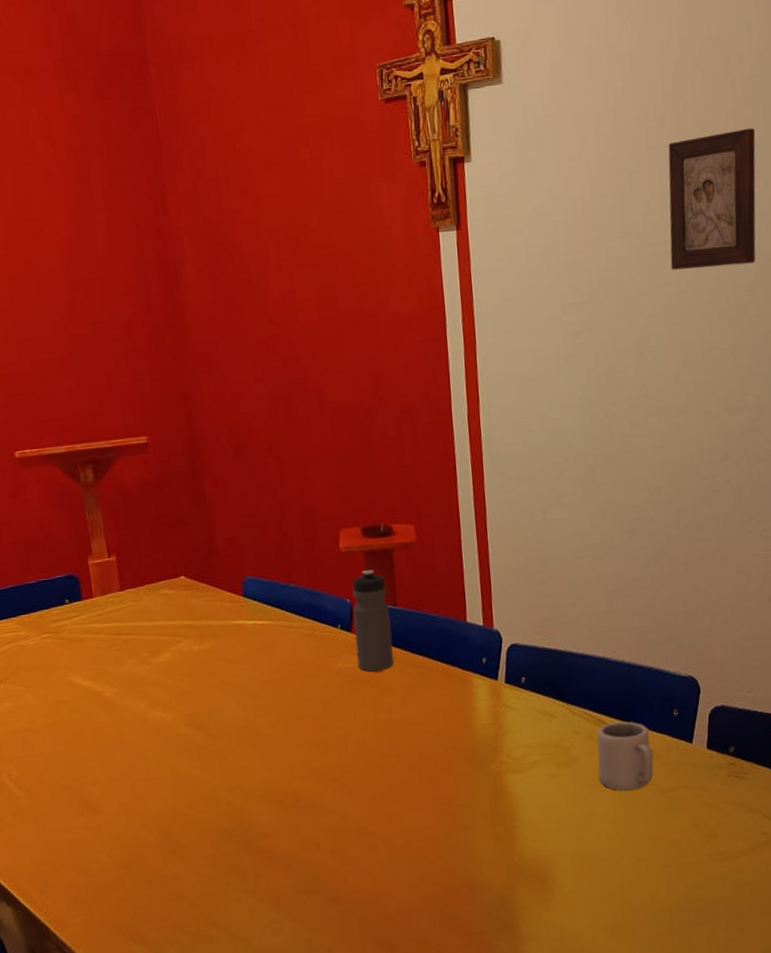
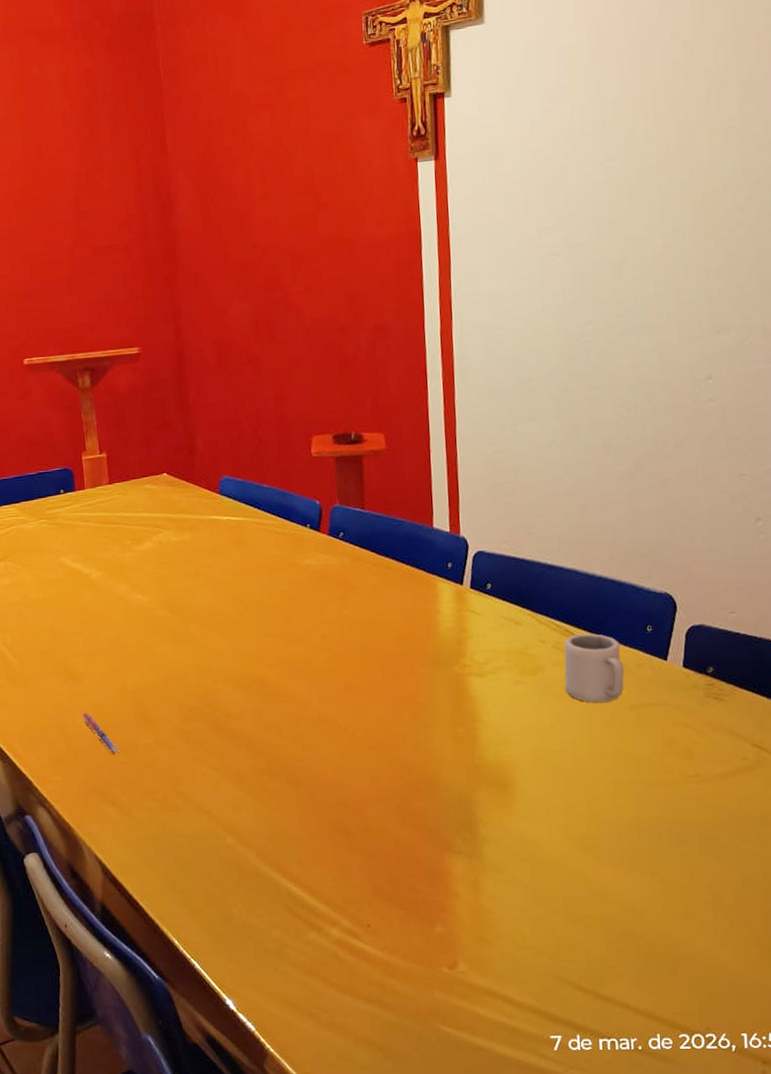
pen: none [101,845,147,887] -> present [81,712,120,753]
water bottle: present [352,569,394,672] -> none [322,474,360,570]
religious icon: present [668,127,756,270] -> none [653,53,748,194]

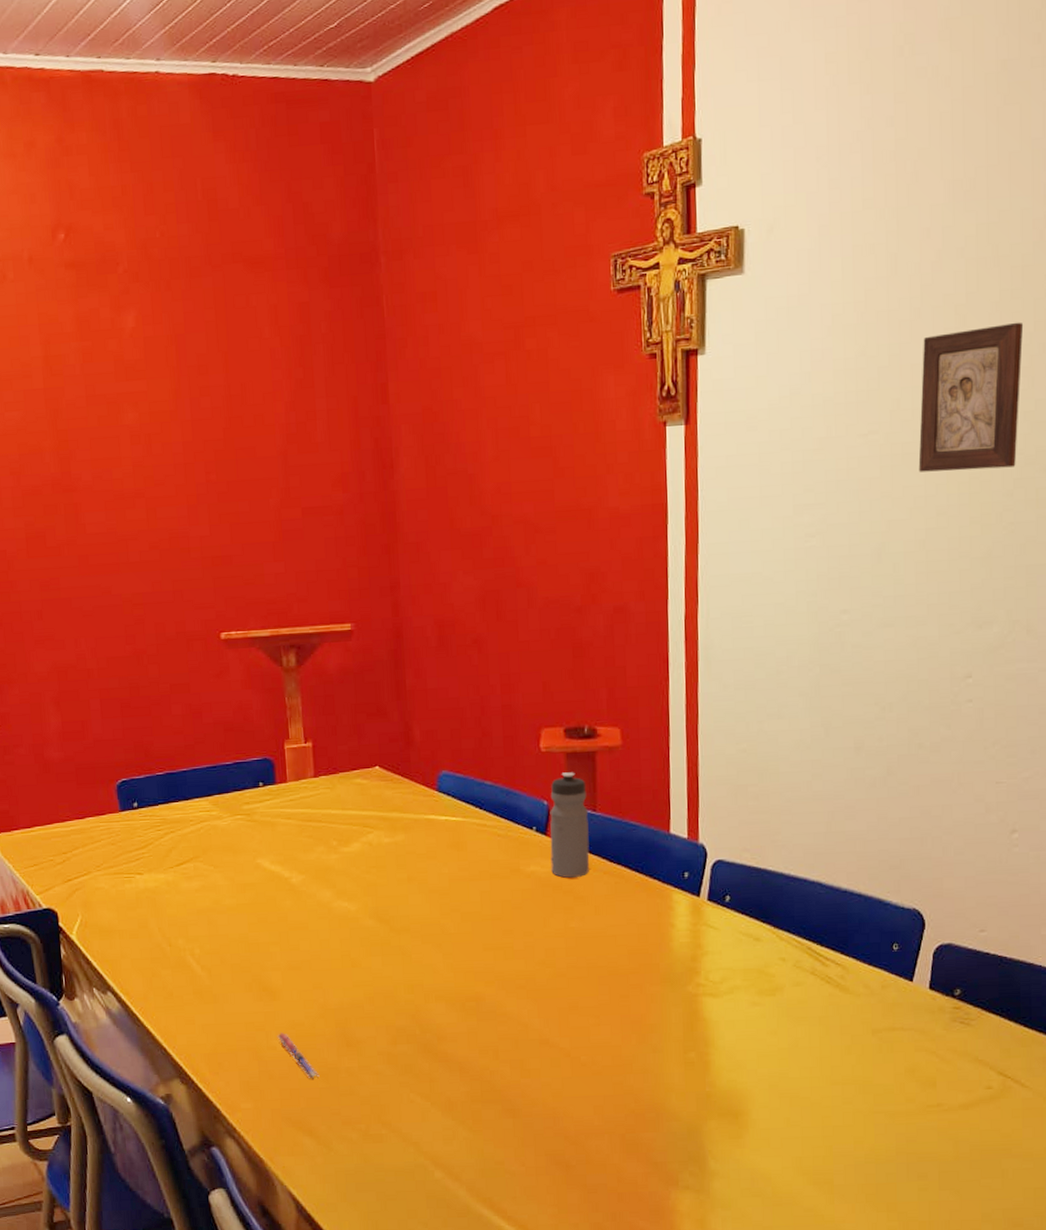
water bottle: none [322,474,360,570] -> present [550,772,590,878]
cup: present [564,633,625,703] -> none [805,951,868,1027]
religious icon: none [653,53,748,194] -> present [918,322,1024,472]

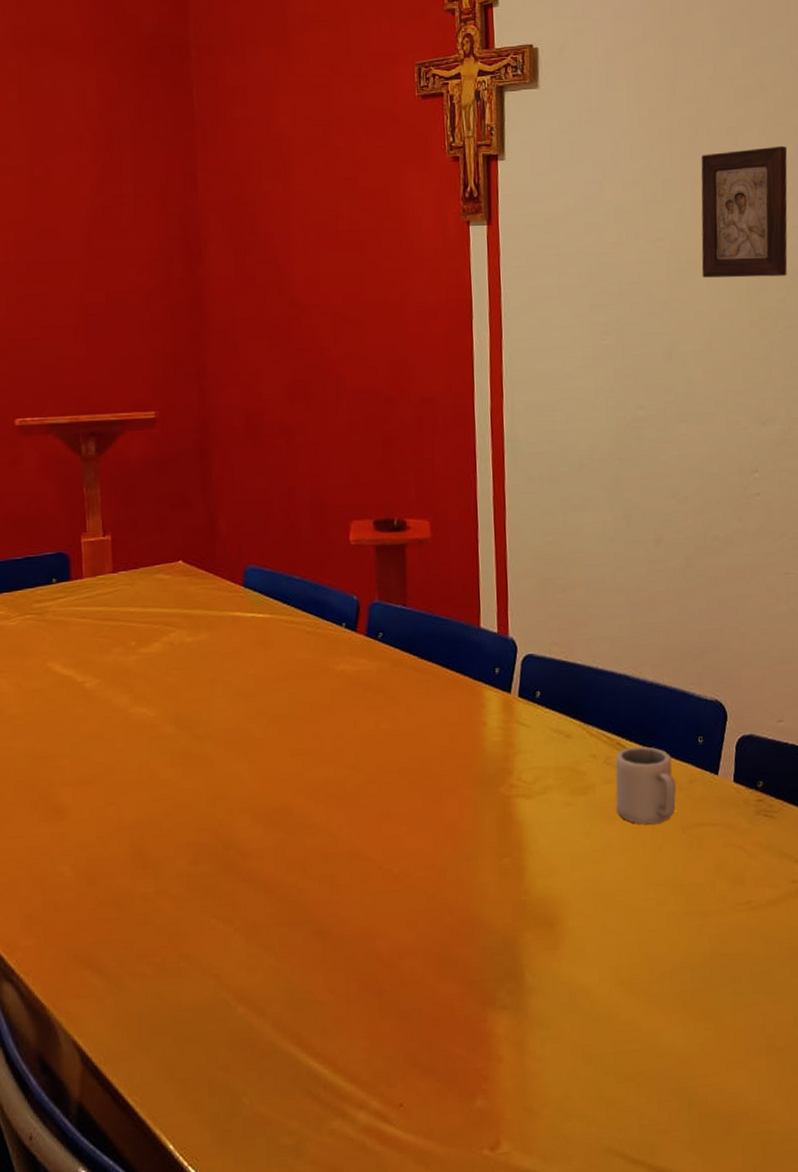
pen: present [277,1033,320,1078] -> none [64,856,111,907]
water bottle: present [550,772,590,878] -> none [359,565,400,676]
cup: none [805,951,868,1027] -> present [615,746,677,825]

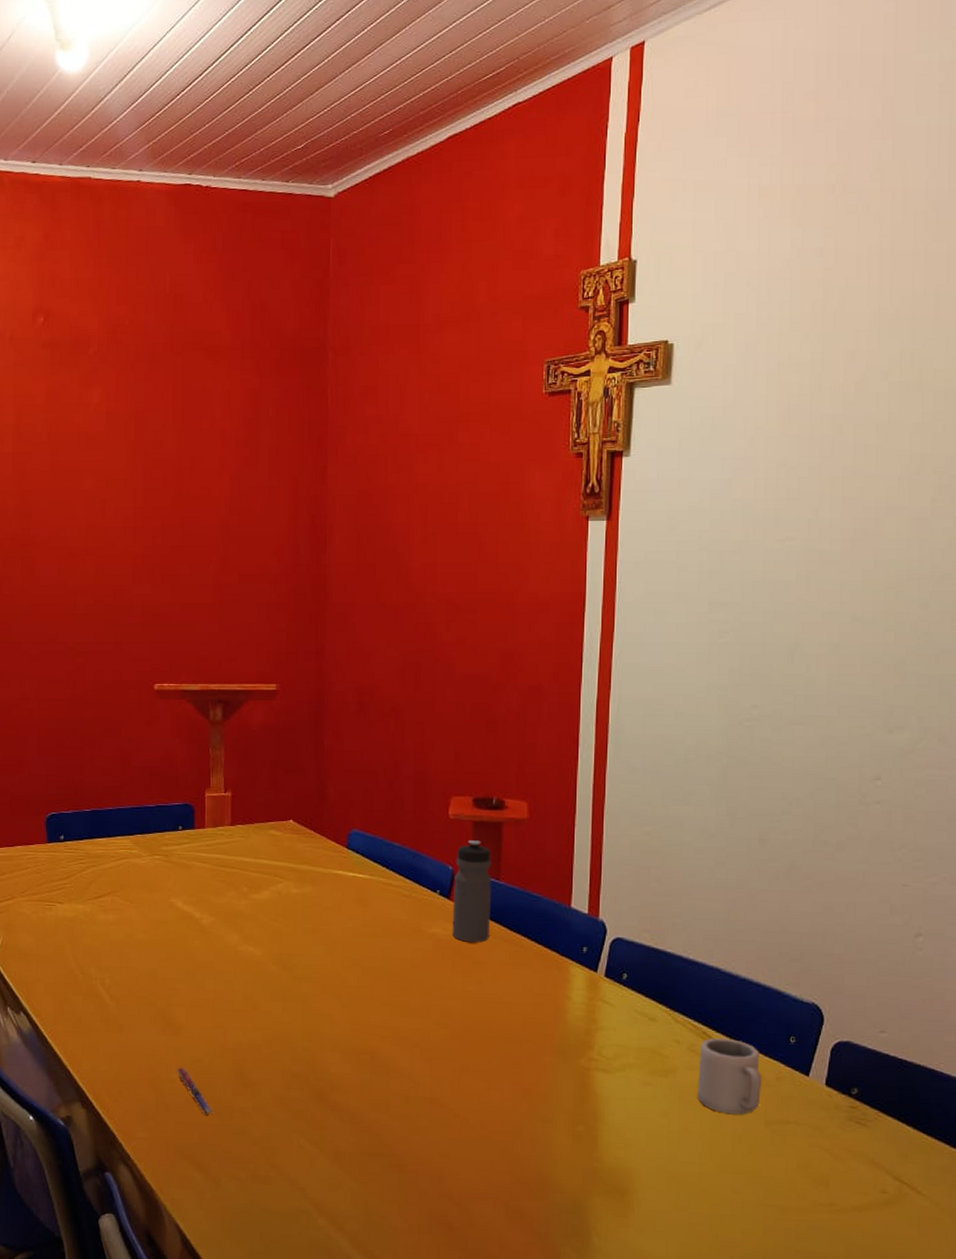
pen: none [64,856,111,907] -> present [176,1067,214,1114]
water bottle: none [359,565,400,676] -> present [452,840,492,942]
religious icon: present [701,145,788,278] -> none [834,443,945,580]

